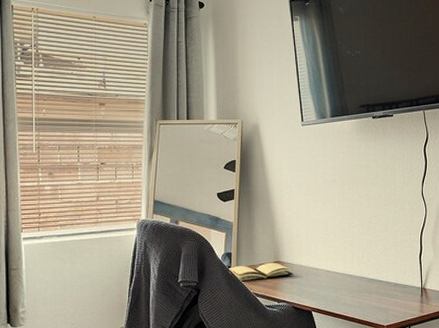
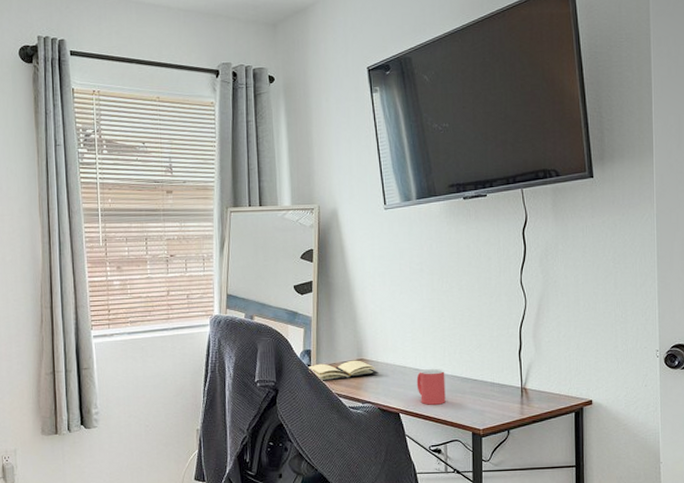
mug: none [328,271,354,304] -> present [416,369,446,405]

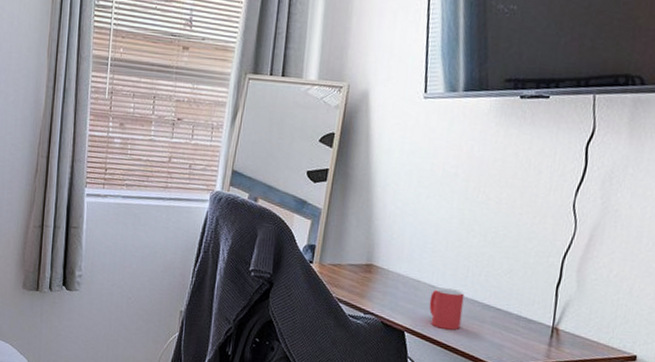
book: present [308,360,379,383] -> none [309,262,388,284]

